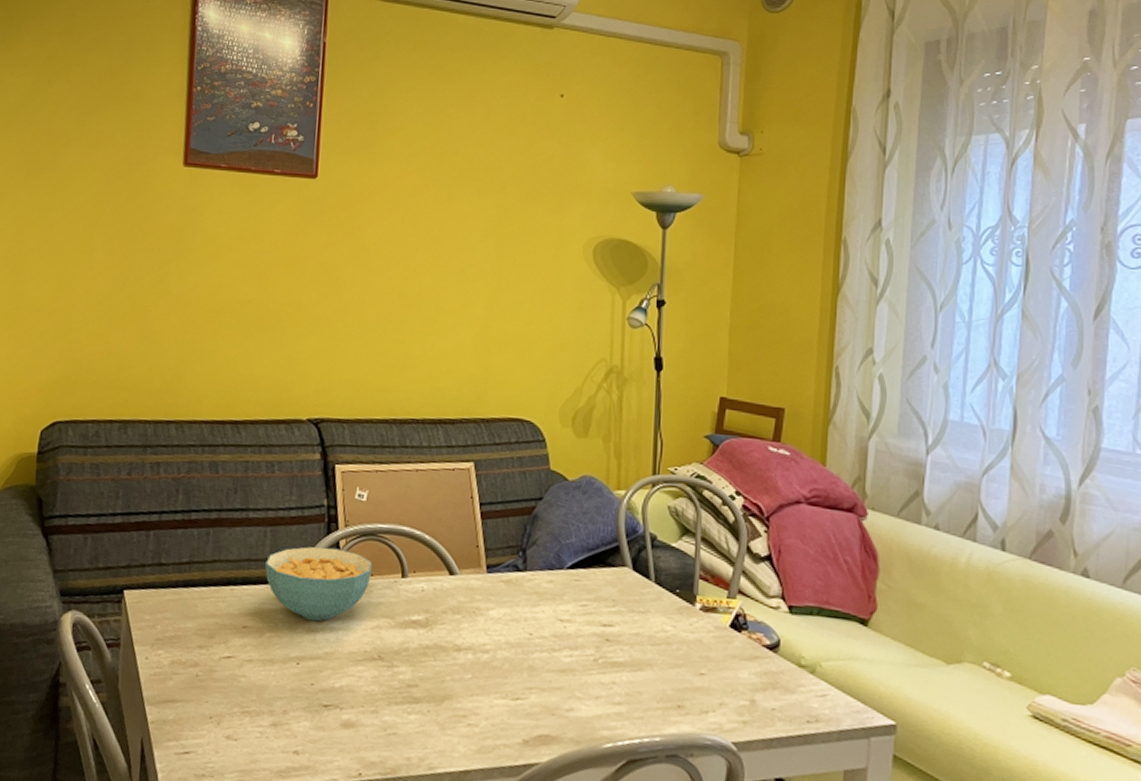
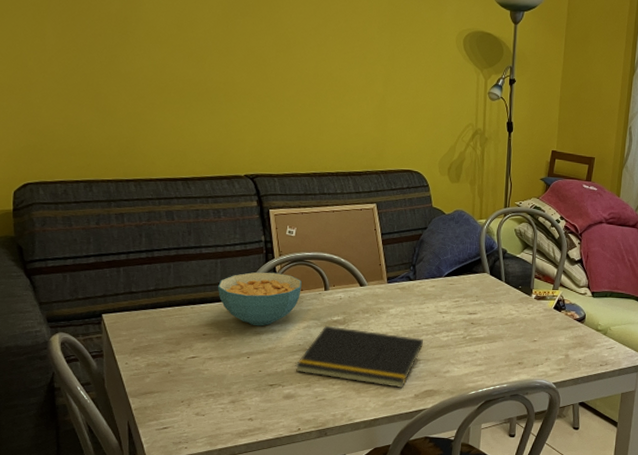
notepad: none [359,627,537,728] -> present [295,325,424,388]

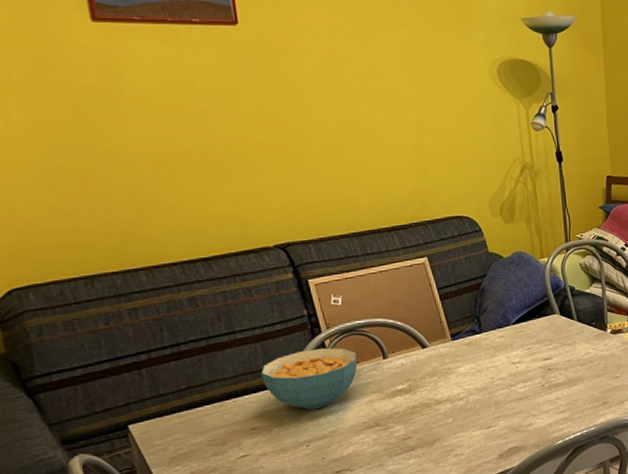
notepad: present [295,325,424,388] -> none [362,394,501,453]

